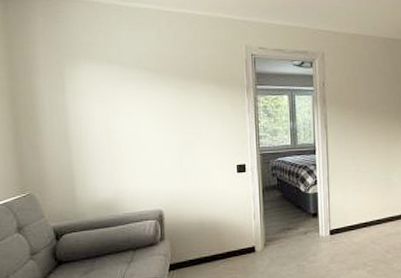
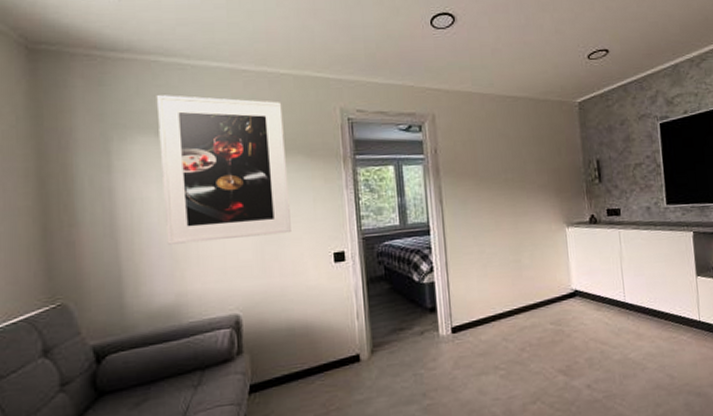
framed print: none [98,31,203,152] -> present [156,95,291,245]

